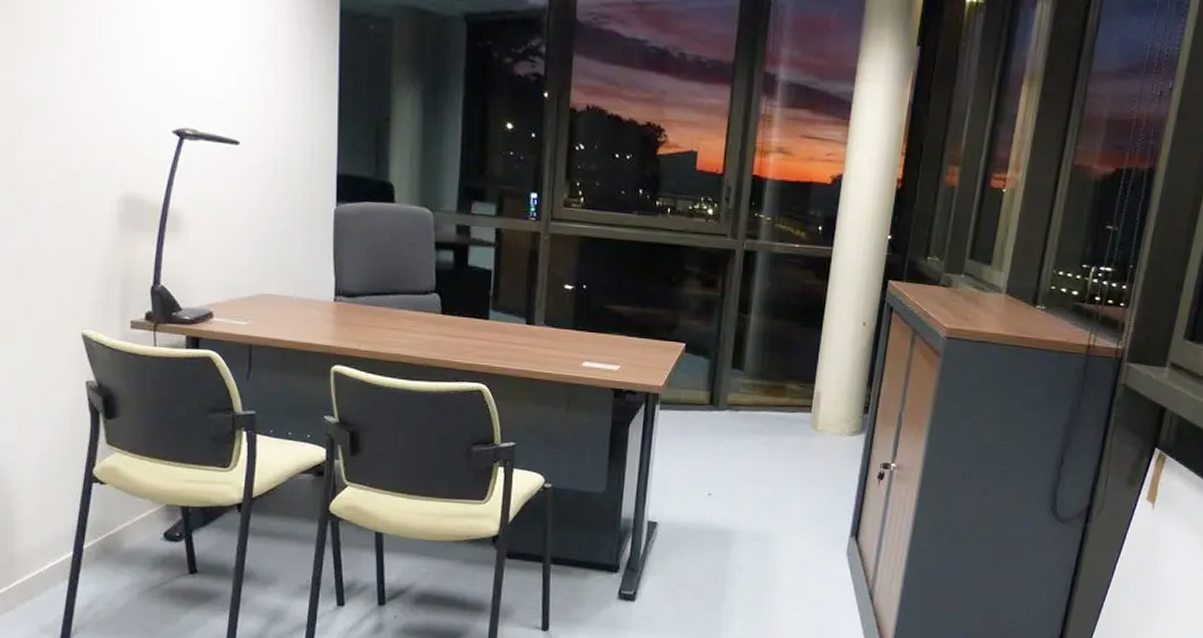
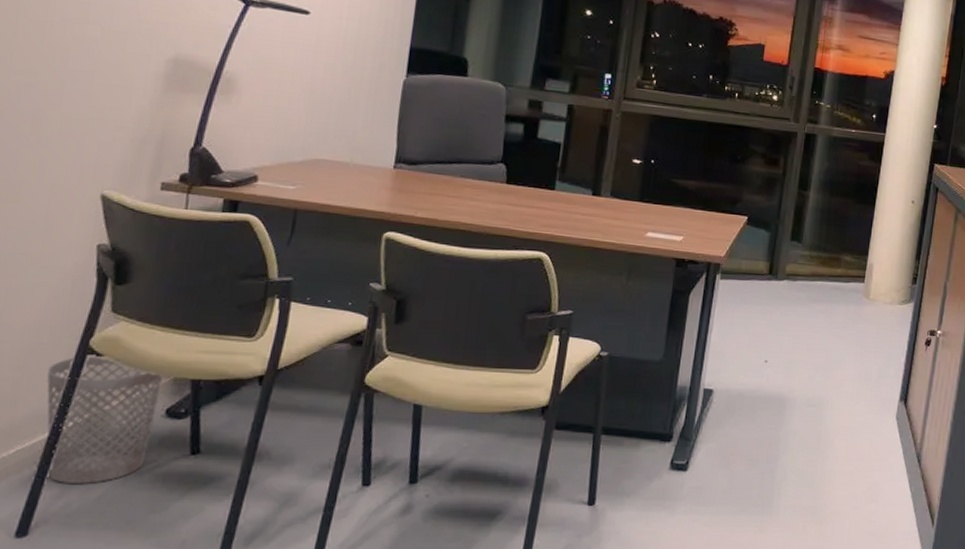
wastebasket: none [63,483,157,597] -> present [47,355,163,484]

